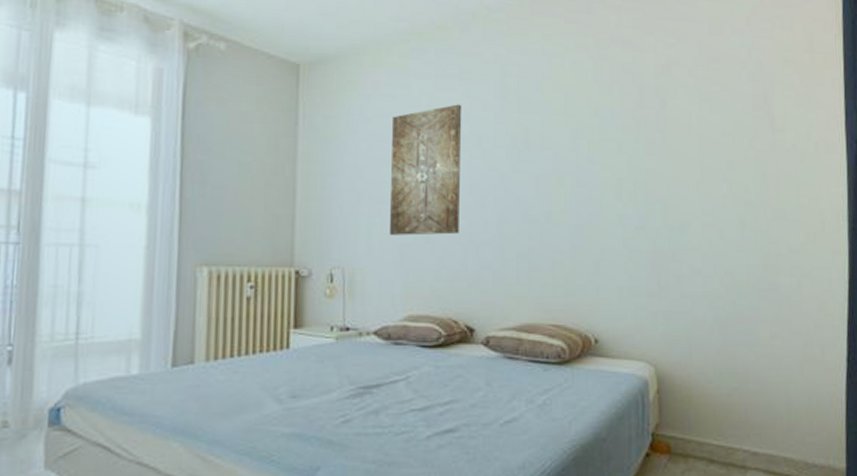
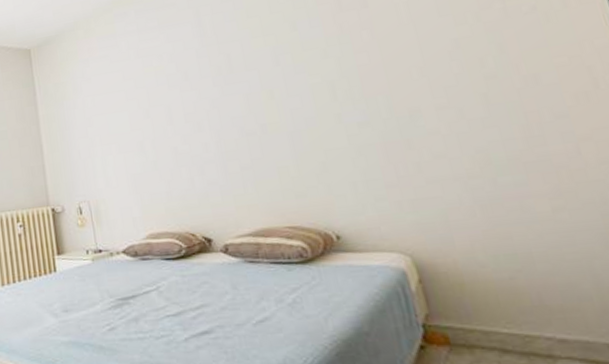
wall art: present [390,104,462,236] -> none [109,49,182,168]

